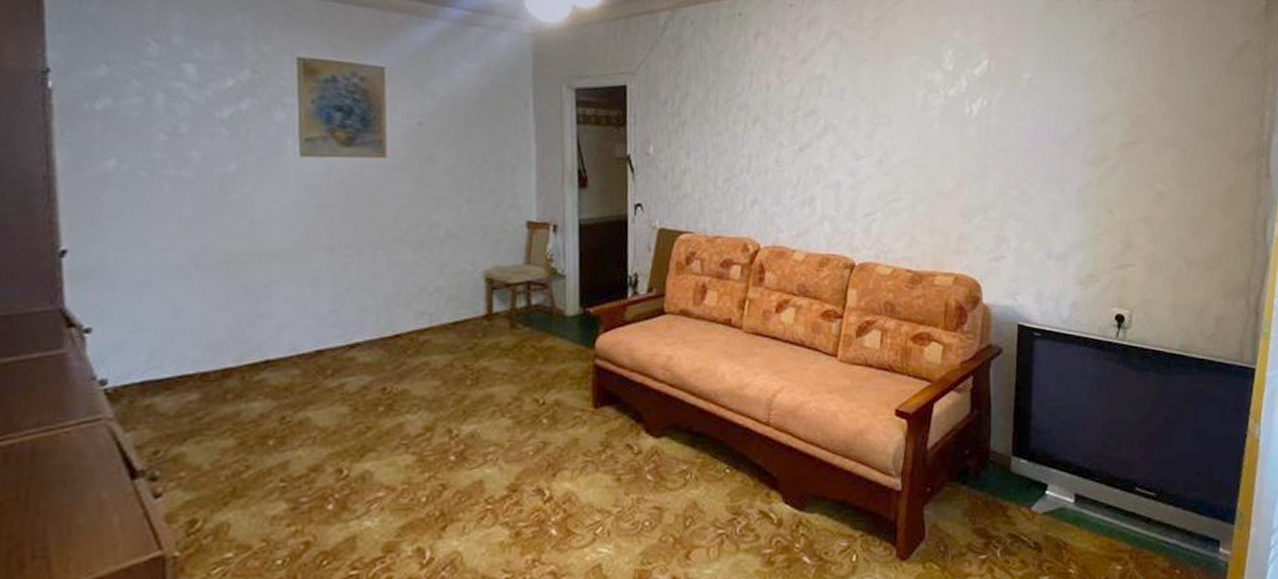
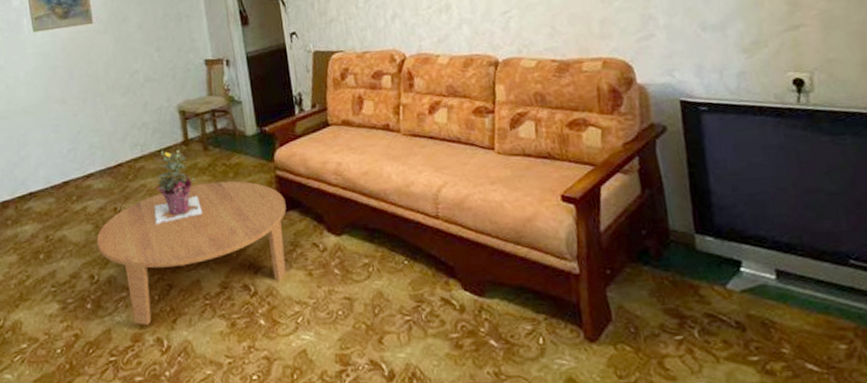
coffee table: none [352,366,602,532] -> present [96,181,287,325]
potted flower: none [435,322,499,411] -> present [154,149,203,224]

